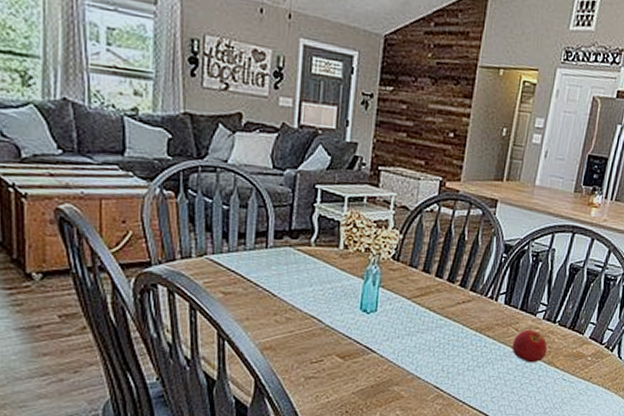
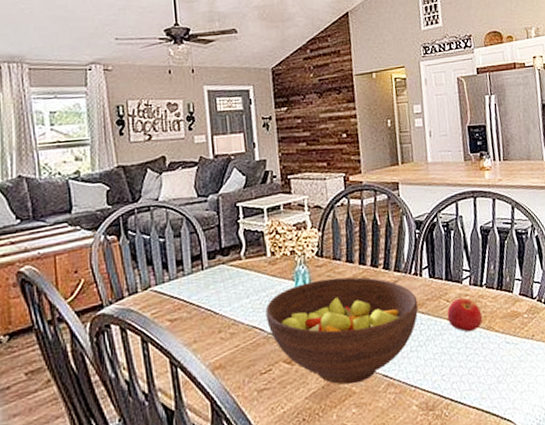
fruit bowl: none [326,283,487,389] -> present [265,277,419,385]

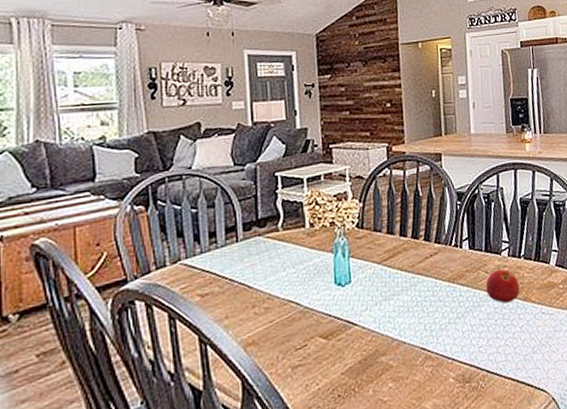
fruit bowl: present [265,277,419,385] -> none [302,248,458,359]

